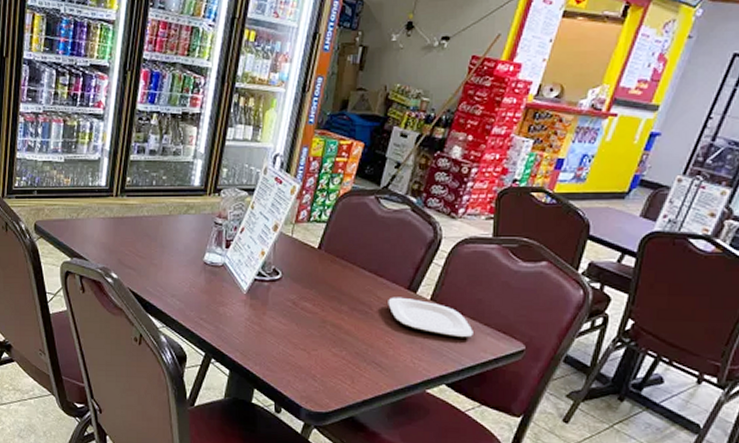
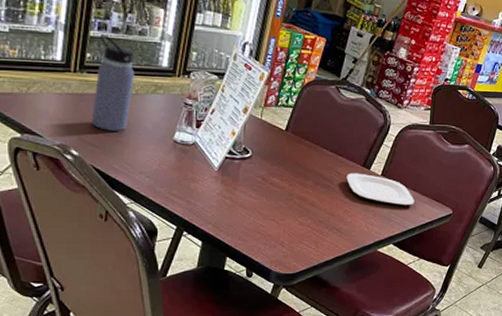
water bottle: none [129,156,169,253] -> present [91,33,135,131]

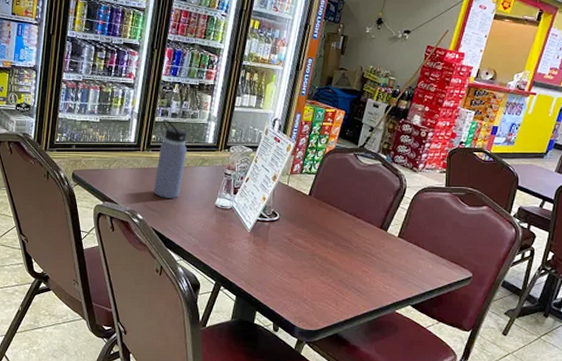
plate: present [346,173,414,206] -> none [364,234,432,268]

